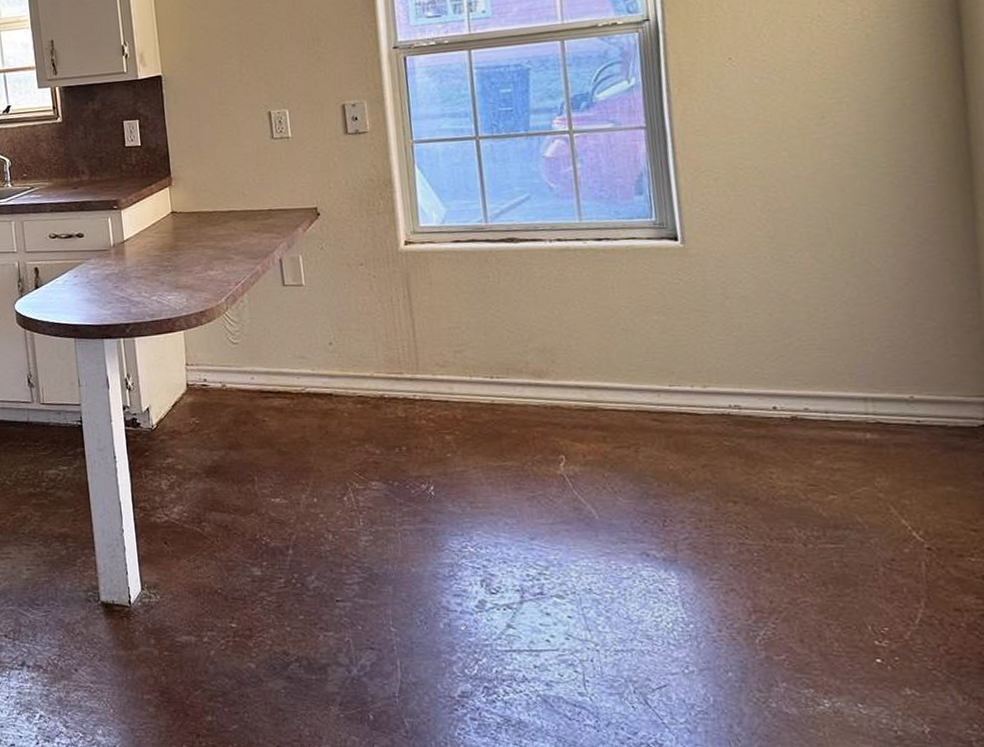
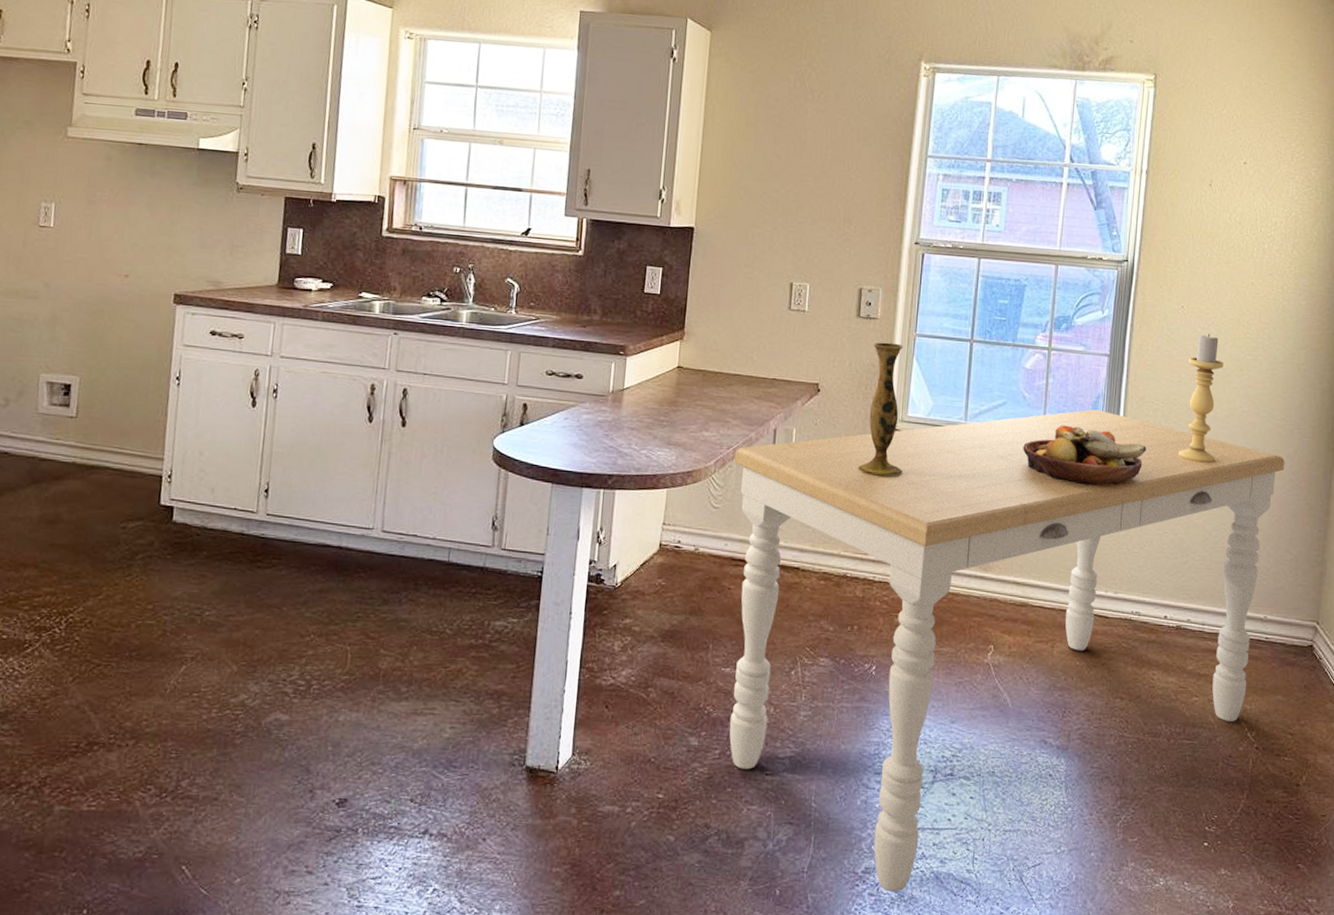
dining table: none [244,189,905,717] -> present [729,409,1285,893]
vase: none [367,154,425,292] -> present [858,342,904,477]
fruit bowl: none [559,211,714,273] -> present [1023,425,1147,486]
candle holder: none [749,82,807,230] -> present [1178,333,1223,463]

